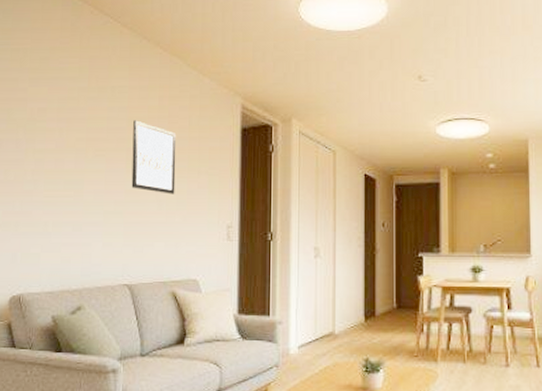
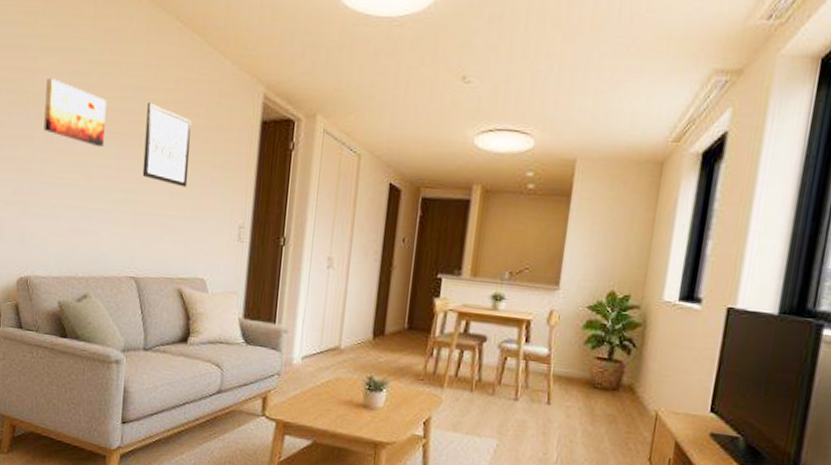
wall art: none [34,106,95,165] -> present [43,79,108,148]

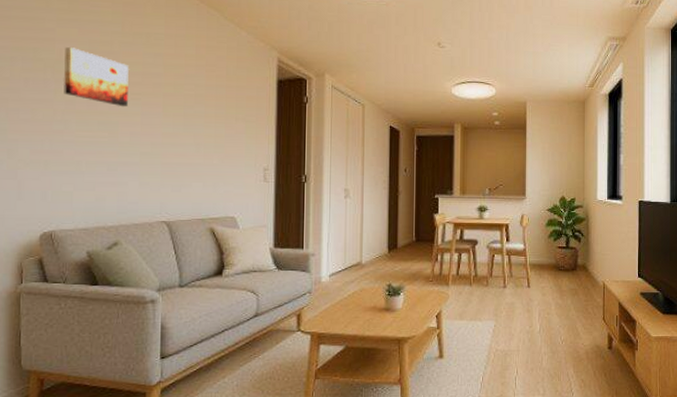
wall art: present [142,102,192,187] -> none [168,67,214,138]

